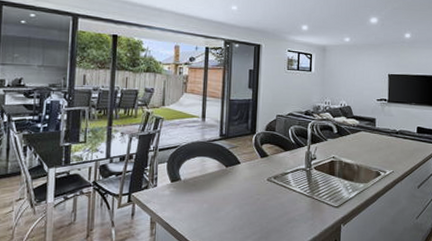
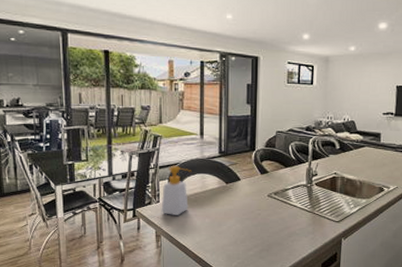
soap bottle: none [158,148,192,200] -> present [161,165,192,215]

